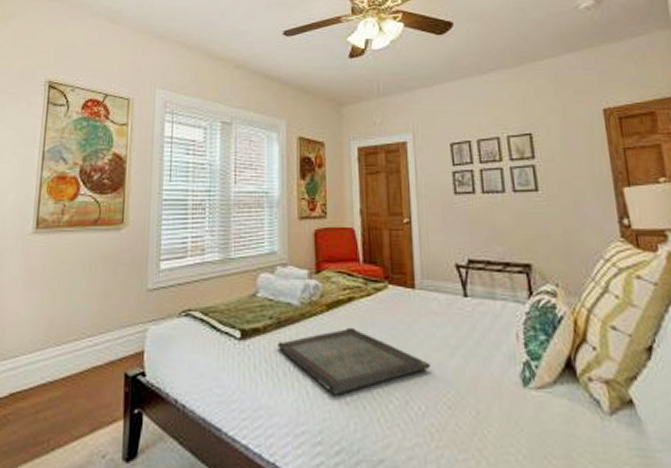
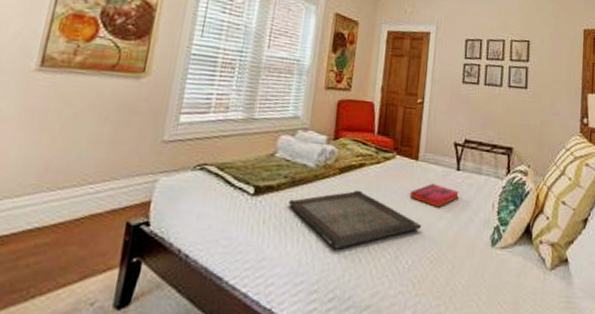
hardback book: none [410,314,471,342] -> present [409,183,459,208]

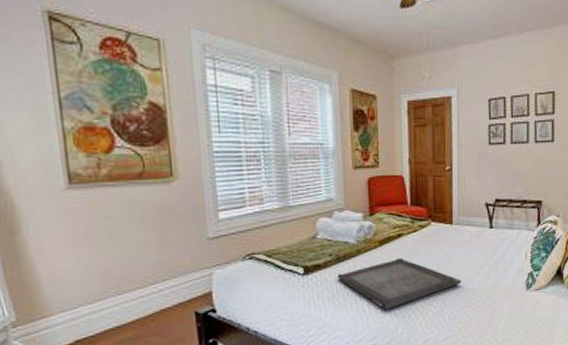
hardback book: present [409,183,459,208] -> none [447,243,494,264]

